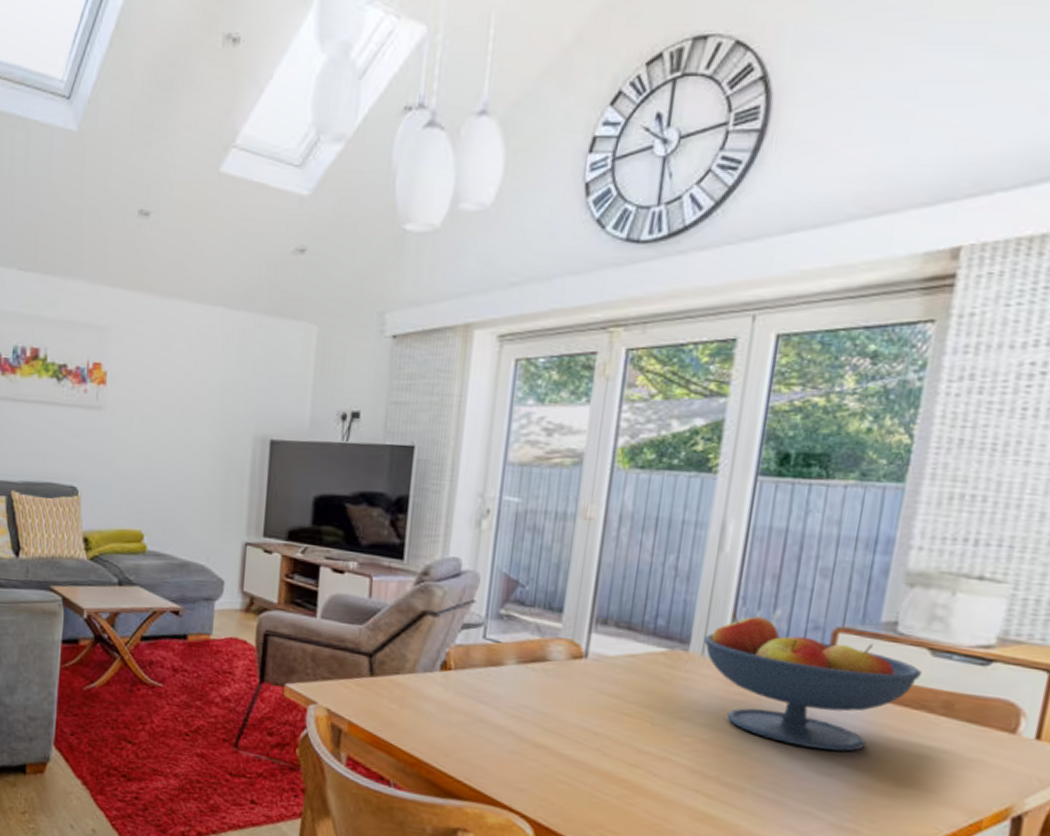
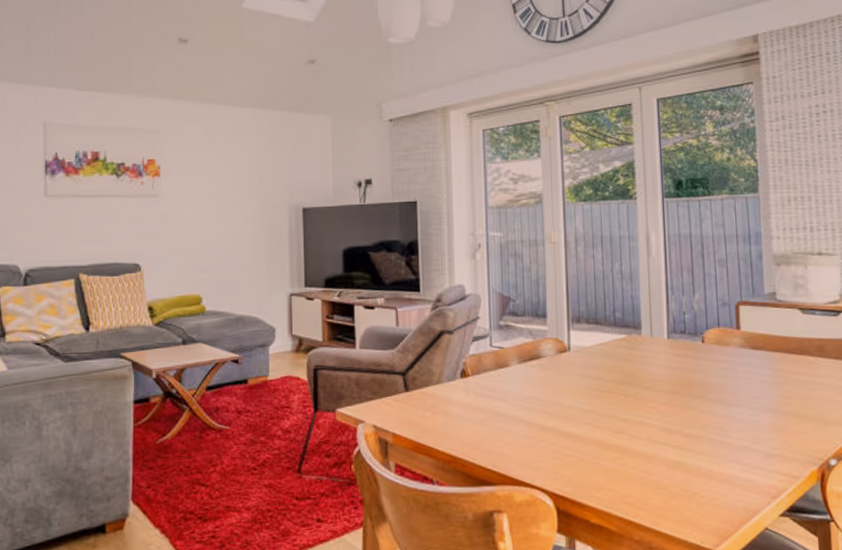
fruit bowl: present [704,613,922,752] -> none [650,301,799,396]

